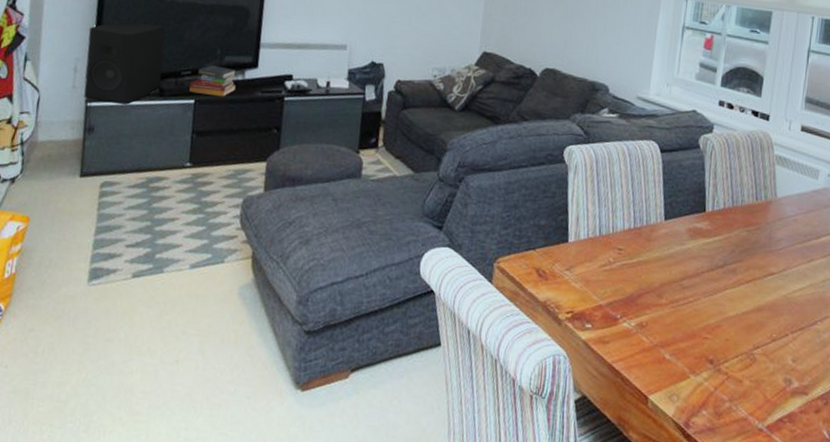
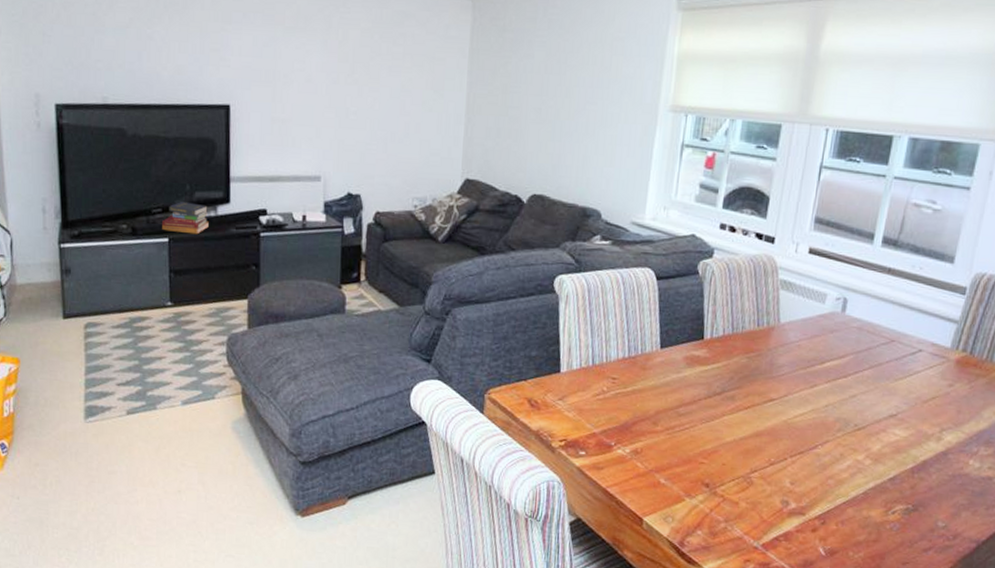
speaker: present [84,20,165,105] -> none [52,157,133,245]

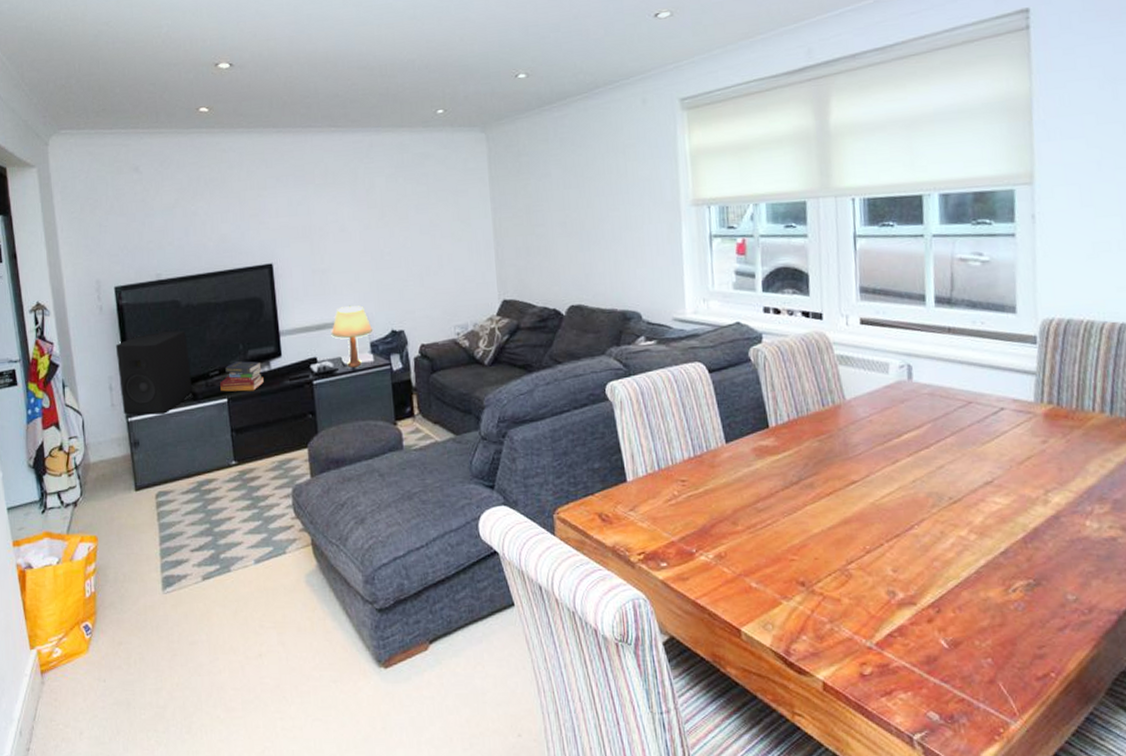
speaker: none [52,157,133,245] -> present [115,330,193,415]
table lamp: none [284,161,329,225] -> present [331,305,373,368]

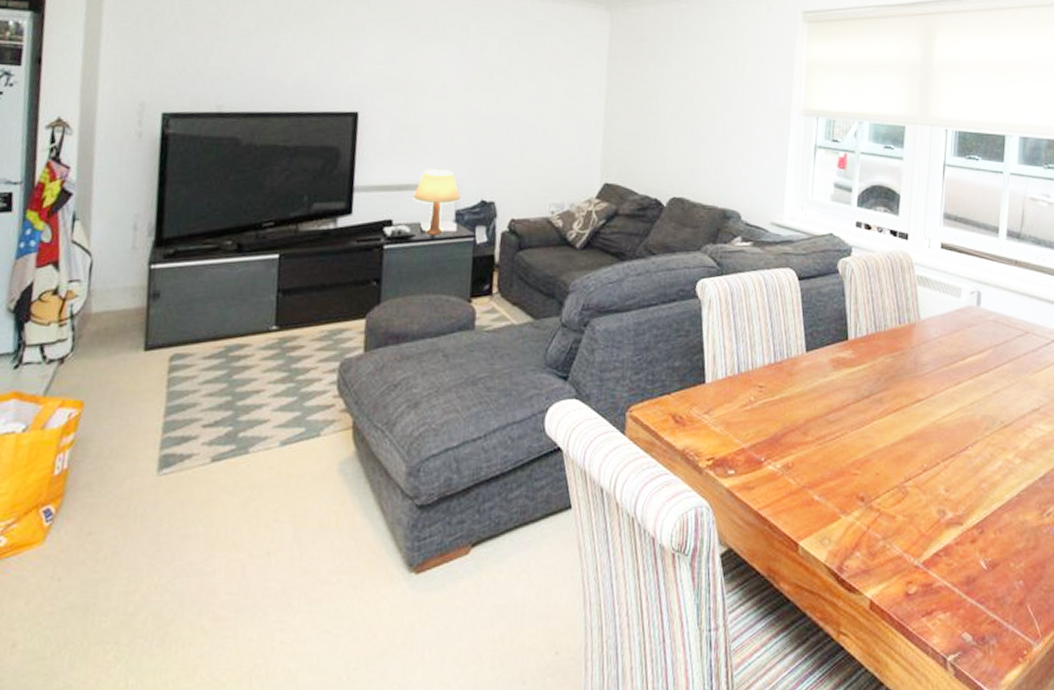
speaker: present [115,330,193,415] -> none [146,168,242,264]
books: present [220,361,264,392] -> none [273,214,327,249]

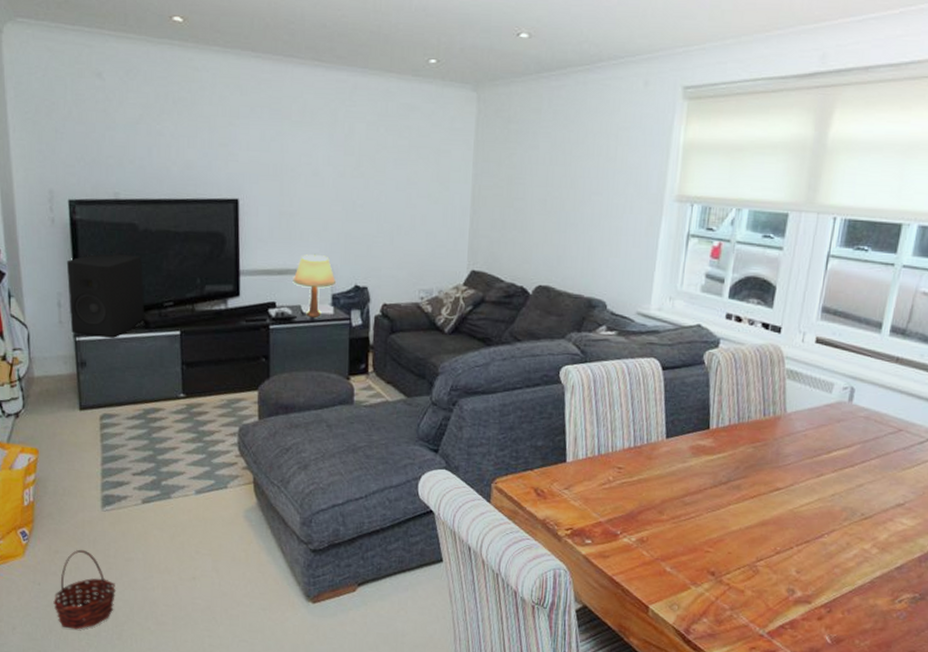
basket: none [75,527,164,639] -> present [53,549,116,630]
speaker: none [146,168,242,264] -> present [66,252,145,338]

